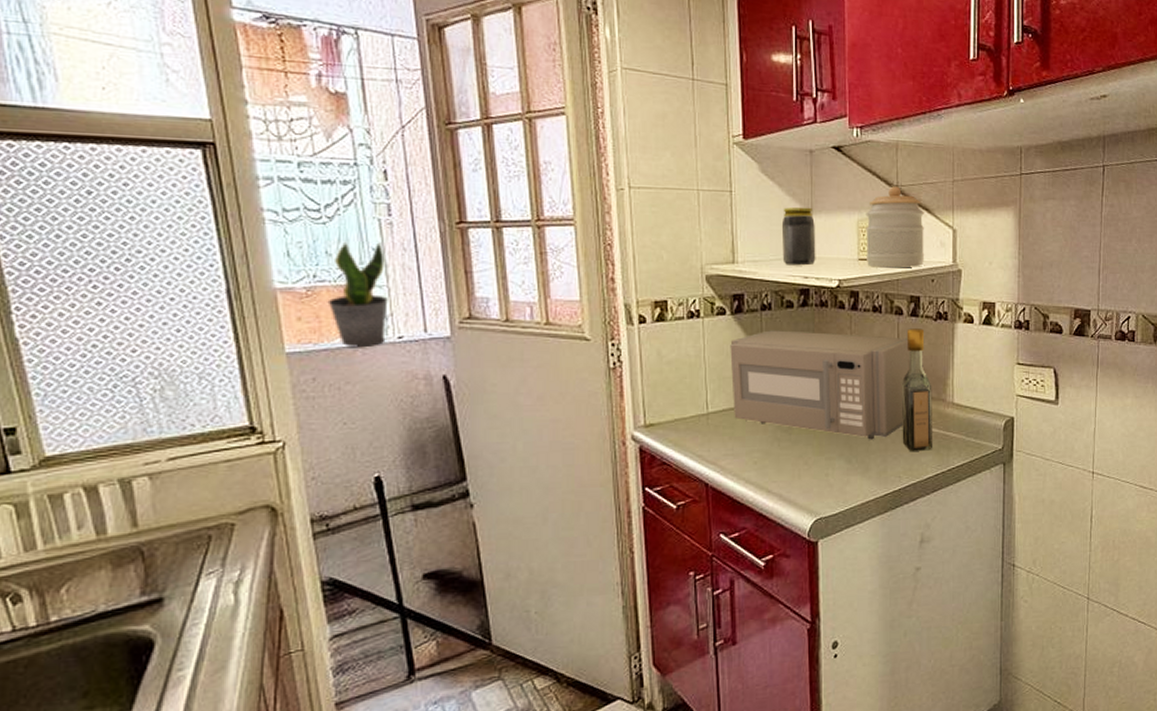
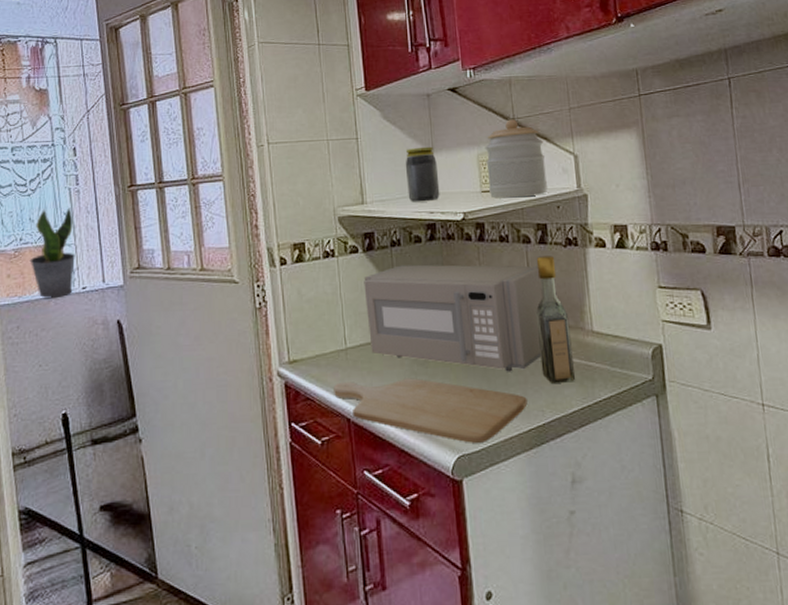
chopping board: none [692,444,886,507] -> present [334,378,528,443]

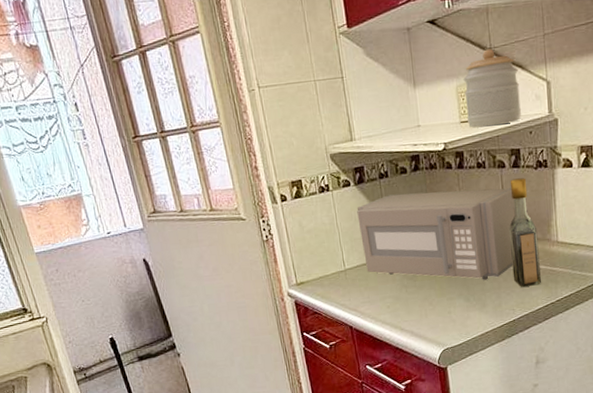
potted plant: present [29,207,75,299] -> none [54,161,98,245]
chopping board: present [334,378,528,443] -> none [336,290,501,339]
jar: present [405,146,440,202] -> none [389,81,423,137]

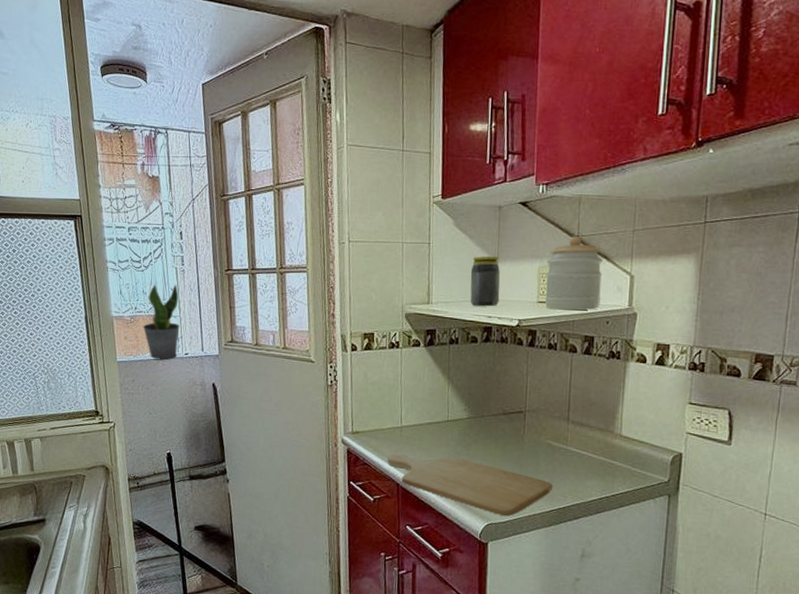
potted plant: none [54,161,98,245] -> present [142,284,180,360]
chopping board: none [336,290,501,339] -> present [387,454,553,516]
microwave: present [357,188,516,281] -> none [422,361,582,462]
jar: none [389,81,423,137] -> present [470,256,500,307]
bottle: present [508,178,541,287] -> none [569,365,601,476]

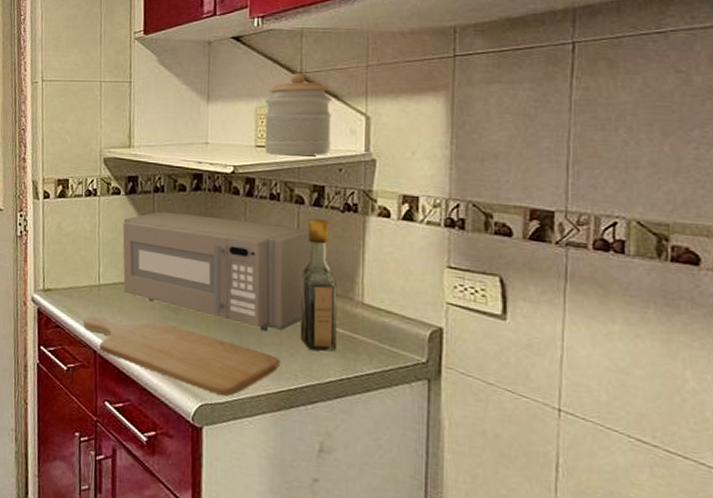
microwave: none [422,361,582,462] -> present [122,211,312,332]
jar: present [470,256,500,307] -> none [177,95,212,152]
bottle: none [569,365,601,476] -> present [300,219,338,352]

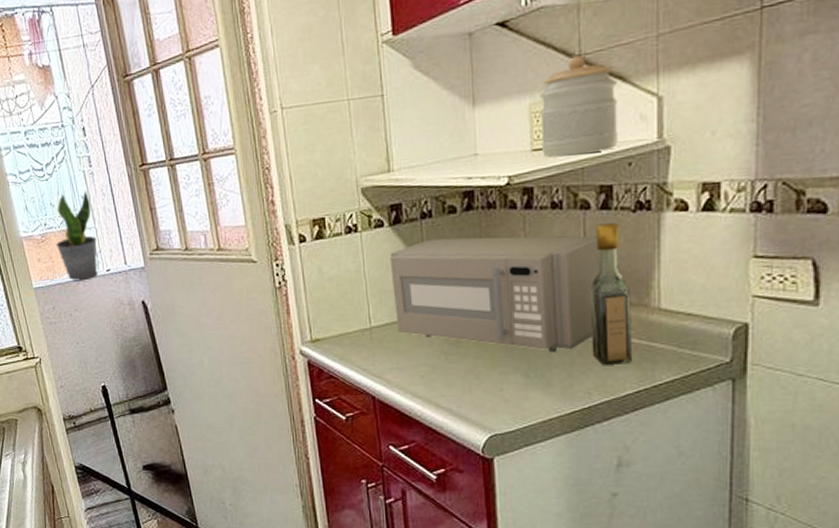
chopping board: present [83,316,280,396] -> none [358,357,572,423]

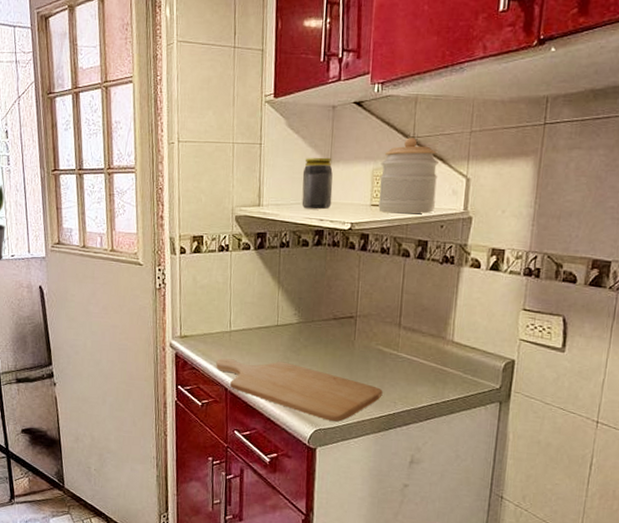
chopping board: none [358,357,572,423] -> present [216,358,383,422]
microwave: present [390,235,601,353] -> none [251,265,414,367]
jar: none [439,98,481,167] -> present [301,157,333,210]
bottle: present [589,223,632,365] -> none [400,270,433,382]

